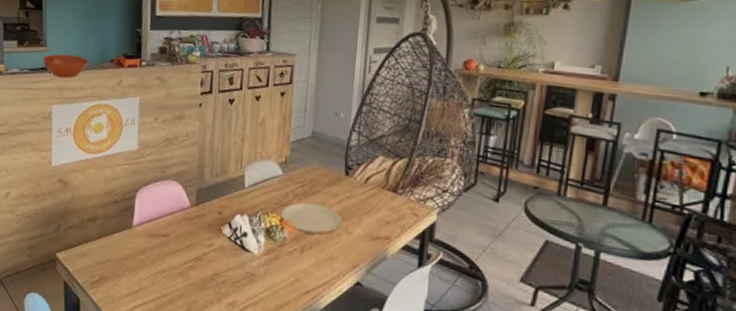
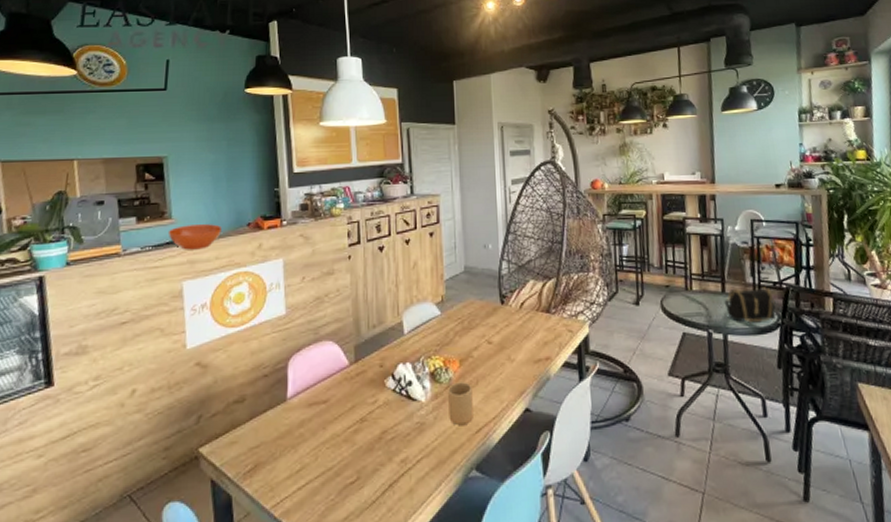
cup: none [279,242,305,284] -> present [447,382,473,425]
plate: present [280,202,342,234] -> none [443,337,504,369]
handbag: none [603,203,671,248] -> present [724,286,776,323]

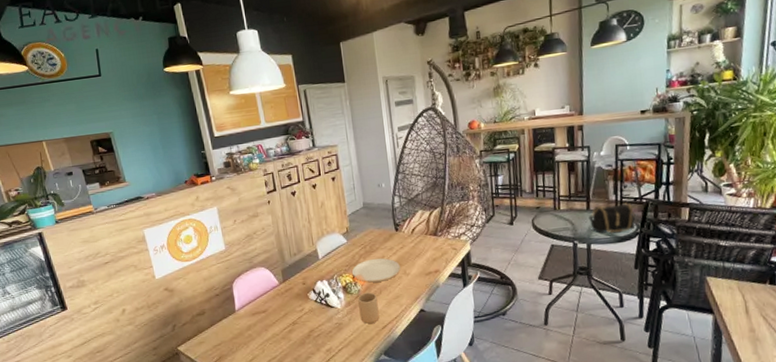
bowl: present [167,224,222,250] -> none [125,183,166,206]
plate: none [443,337,504,369] -> present [351,258,400,283]

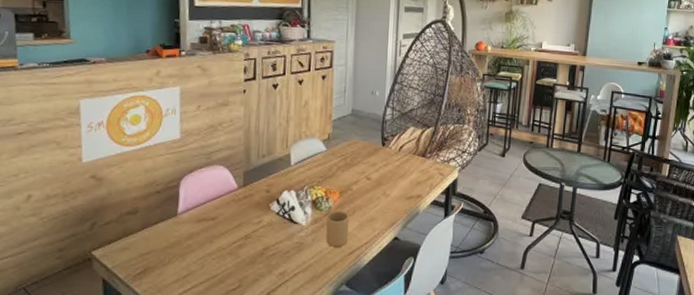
plate: present [351,258,400,283] -> none [325,173,381,200]
handbag: present [588,202,636,233] -> none [578,149,622,180]

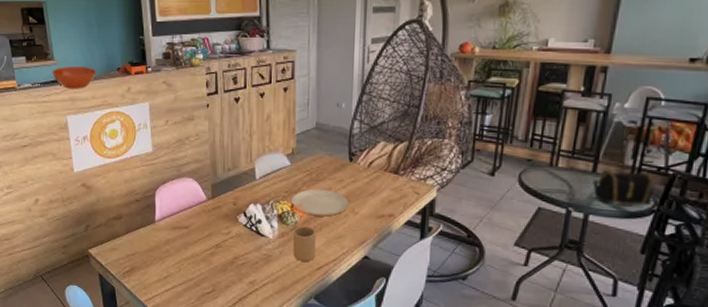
bowl: none [65,46,120,71] -> present [52,66,96,89]
plate: none [325,173,381,200] -> present [290,188,348,217]
handbag: none [578,149,622,180] -> present [592,169,656,207]

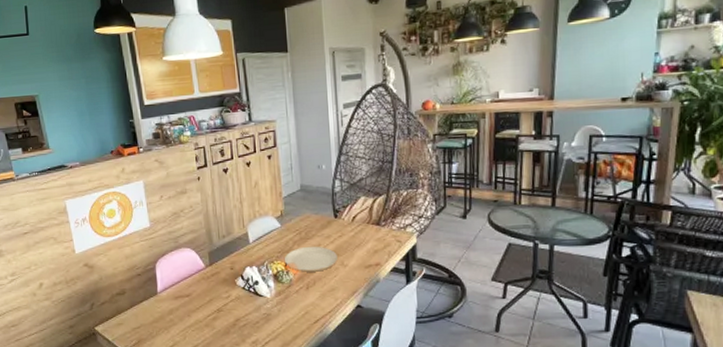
bowl: present [52,66,96,89] -> none [48,152,90,175]
cup: present [292,226,316,262] -> none [288,282,312,316]
handbag: present [592,169,656,207] -> none [553,201,608,234]

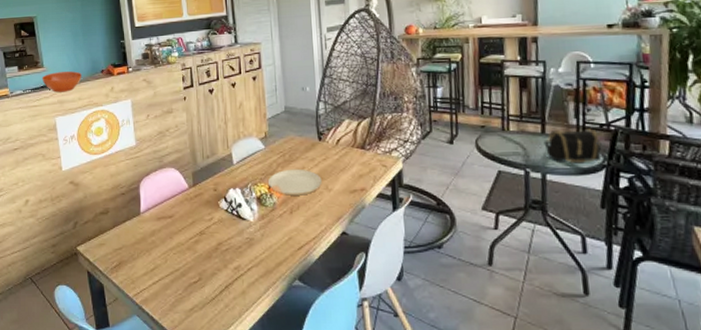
bowl: none [48,152,90,175] -> present [41,71,82,93]
handbag: none [553,201,608,234] -> present [543,128,602,163]

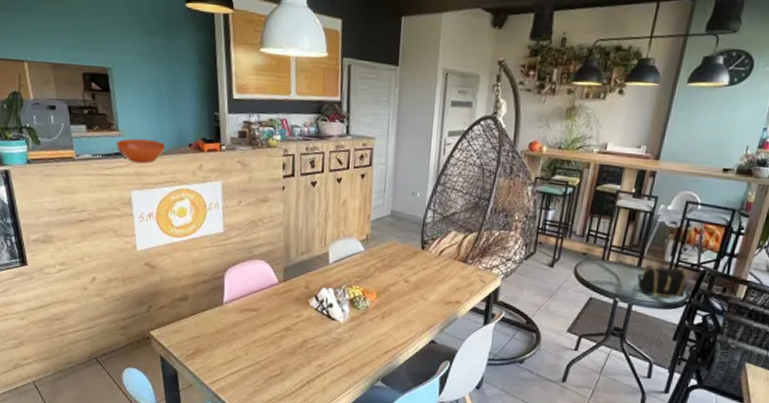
plate: present [267,168,322,196] -> none [362,274,419,302]

